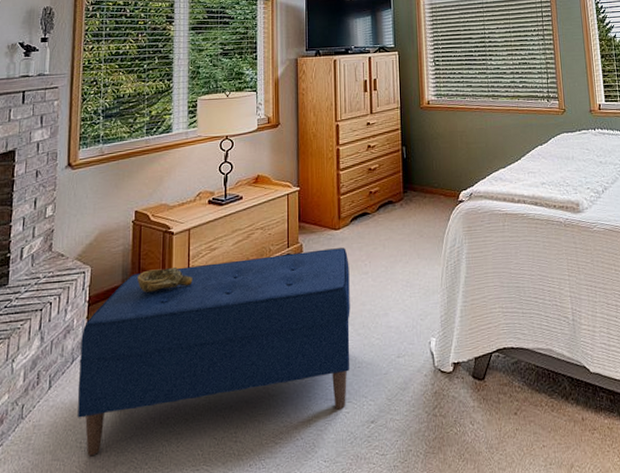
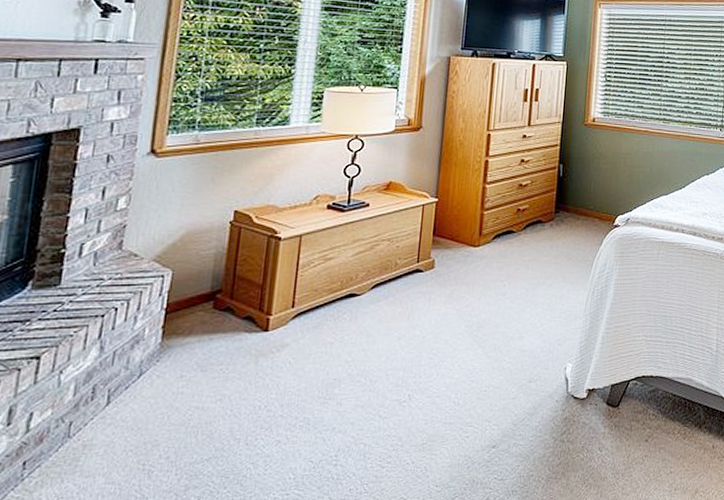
bench: present [77,248,350,457] -> none [142,266,486,480]
decorative bowl: present [137,266,193,293] -> none [231,275,301,303]

